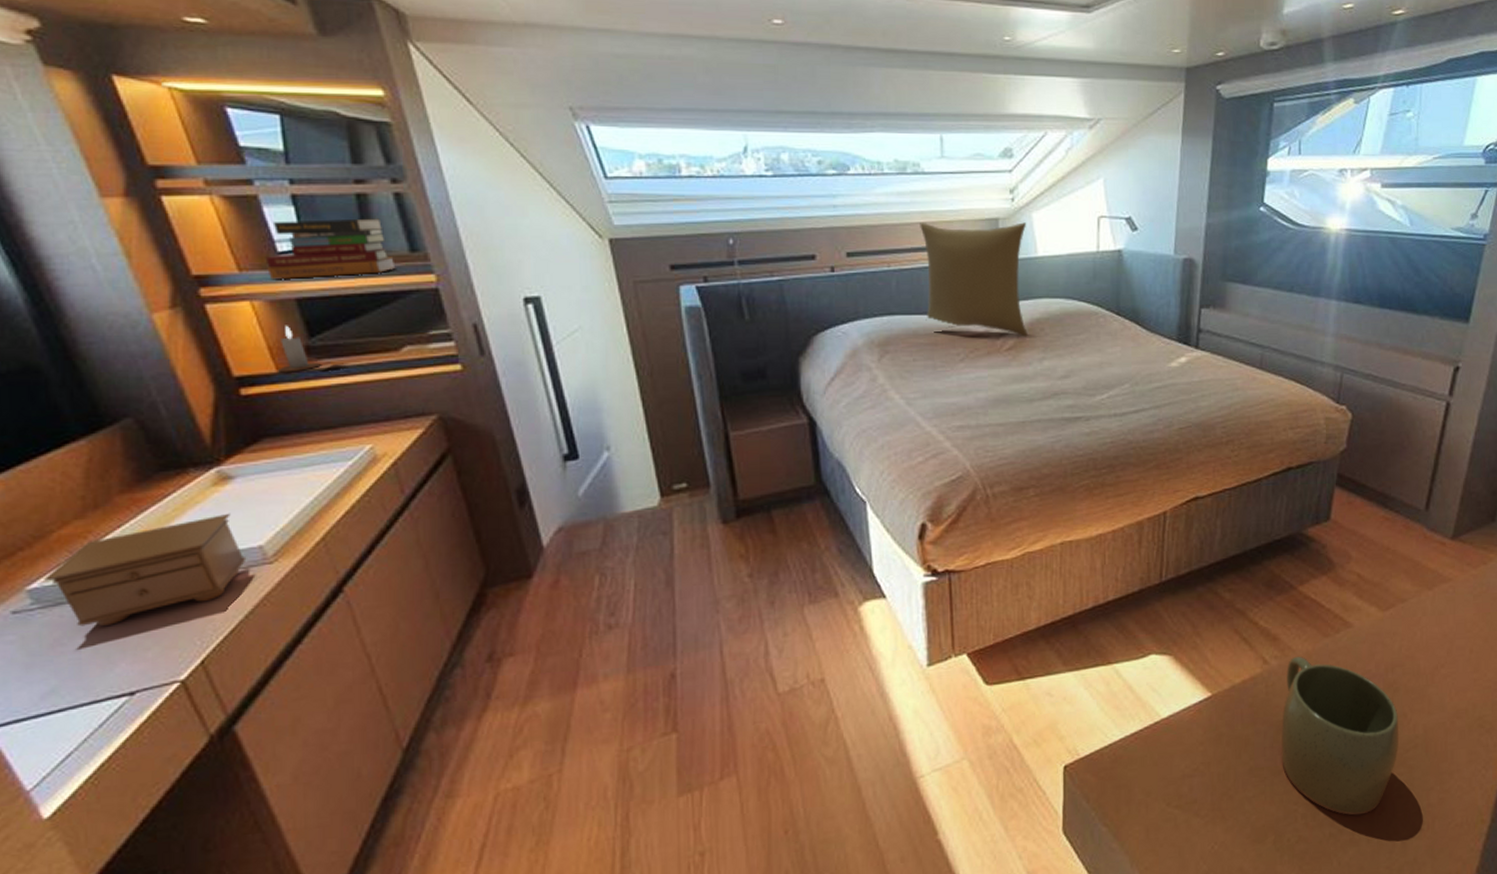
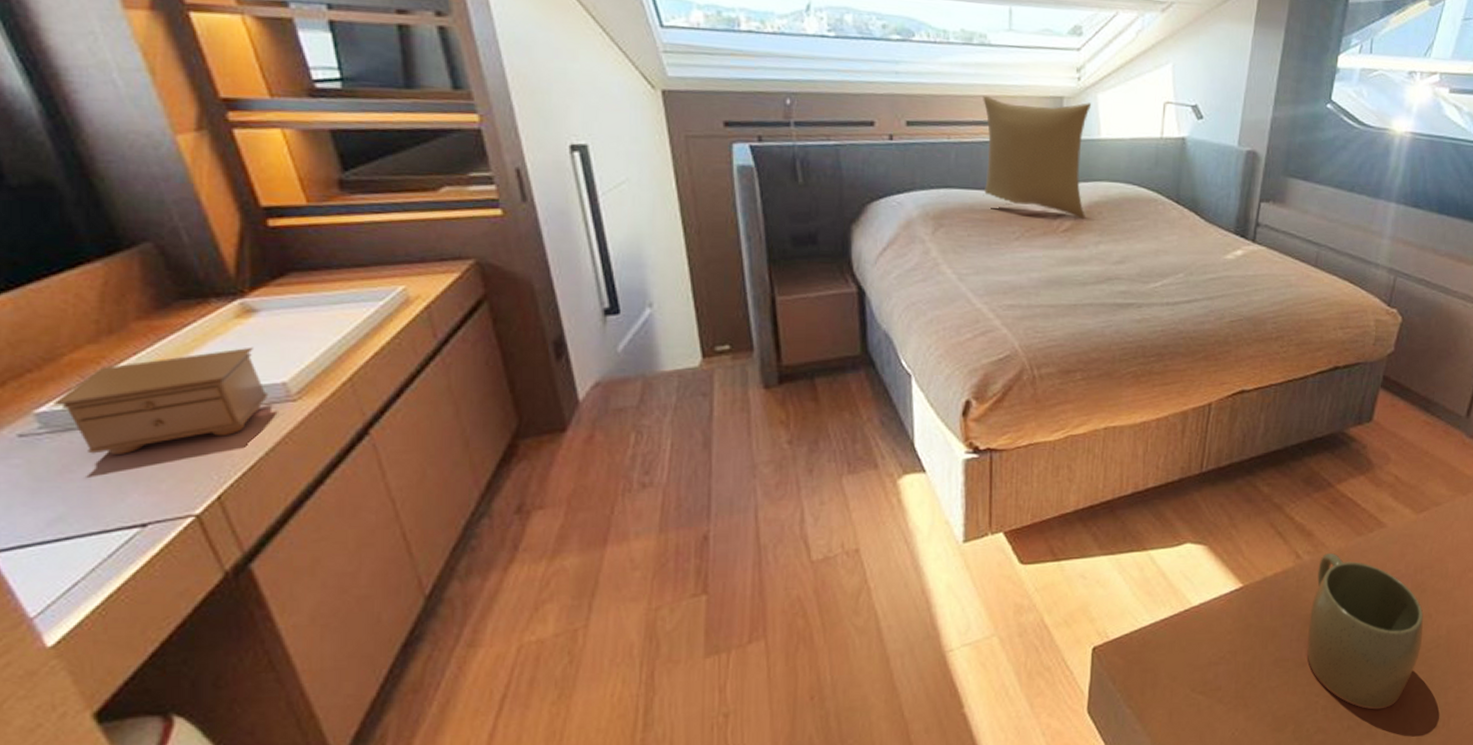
books: present [265,218,396,280] -> none [298,47,437,110]
candle: present [278,325,321,373] -> none [309,156,354,206]

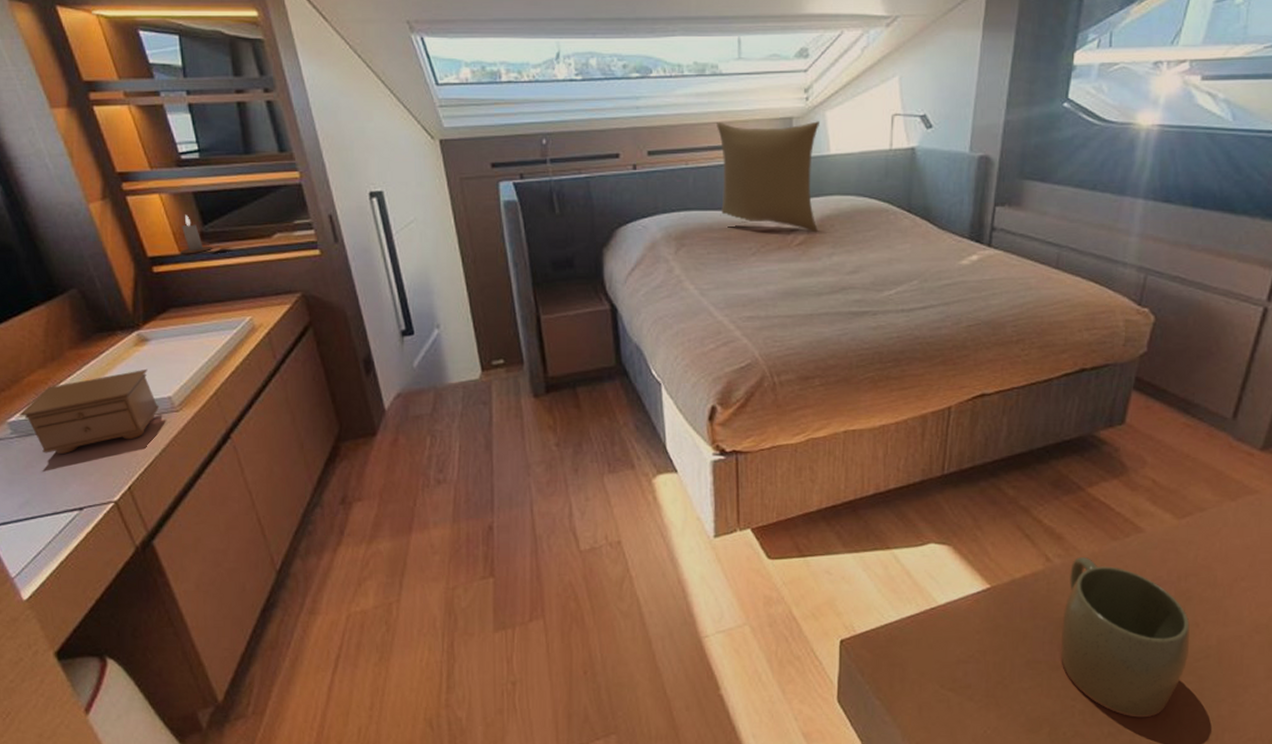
candle: none [309,156,354,206] -> present [180,214,212,254]

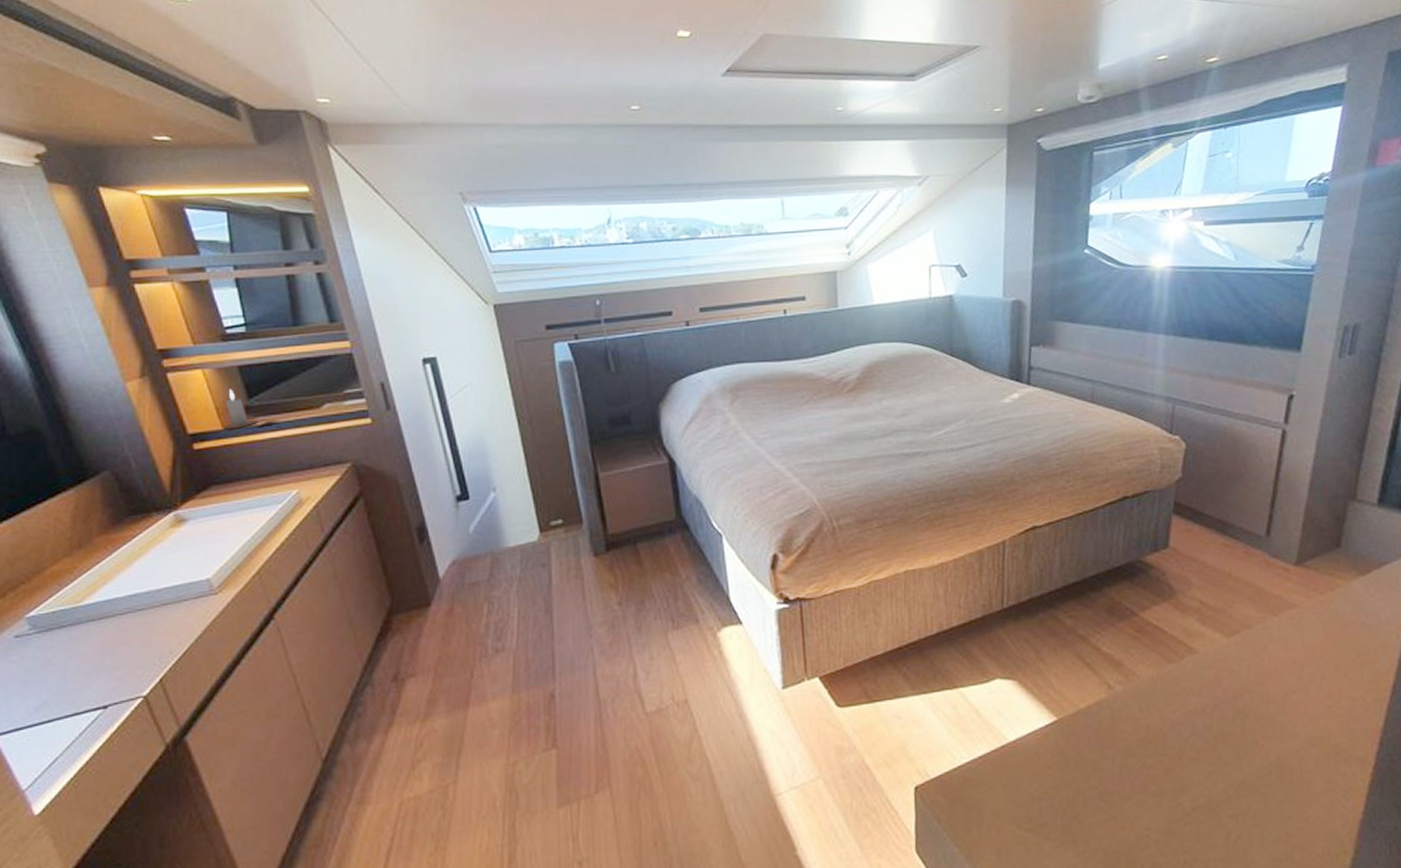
jewelry box: present [19,368,160,454] -> none [39,550,197,649]
pillow: present [717,121,819,233] -> none [765,274,867,379]
mug: present [1061,557,1190,718] -> none [1129,682,1252,843]

